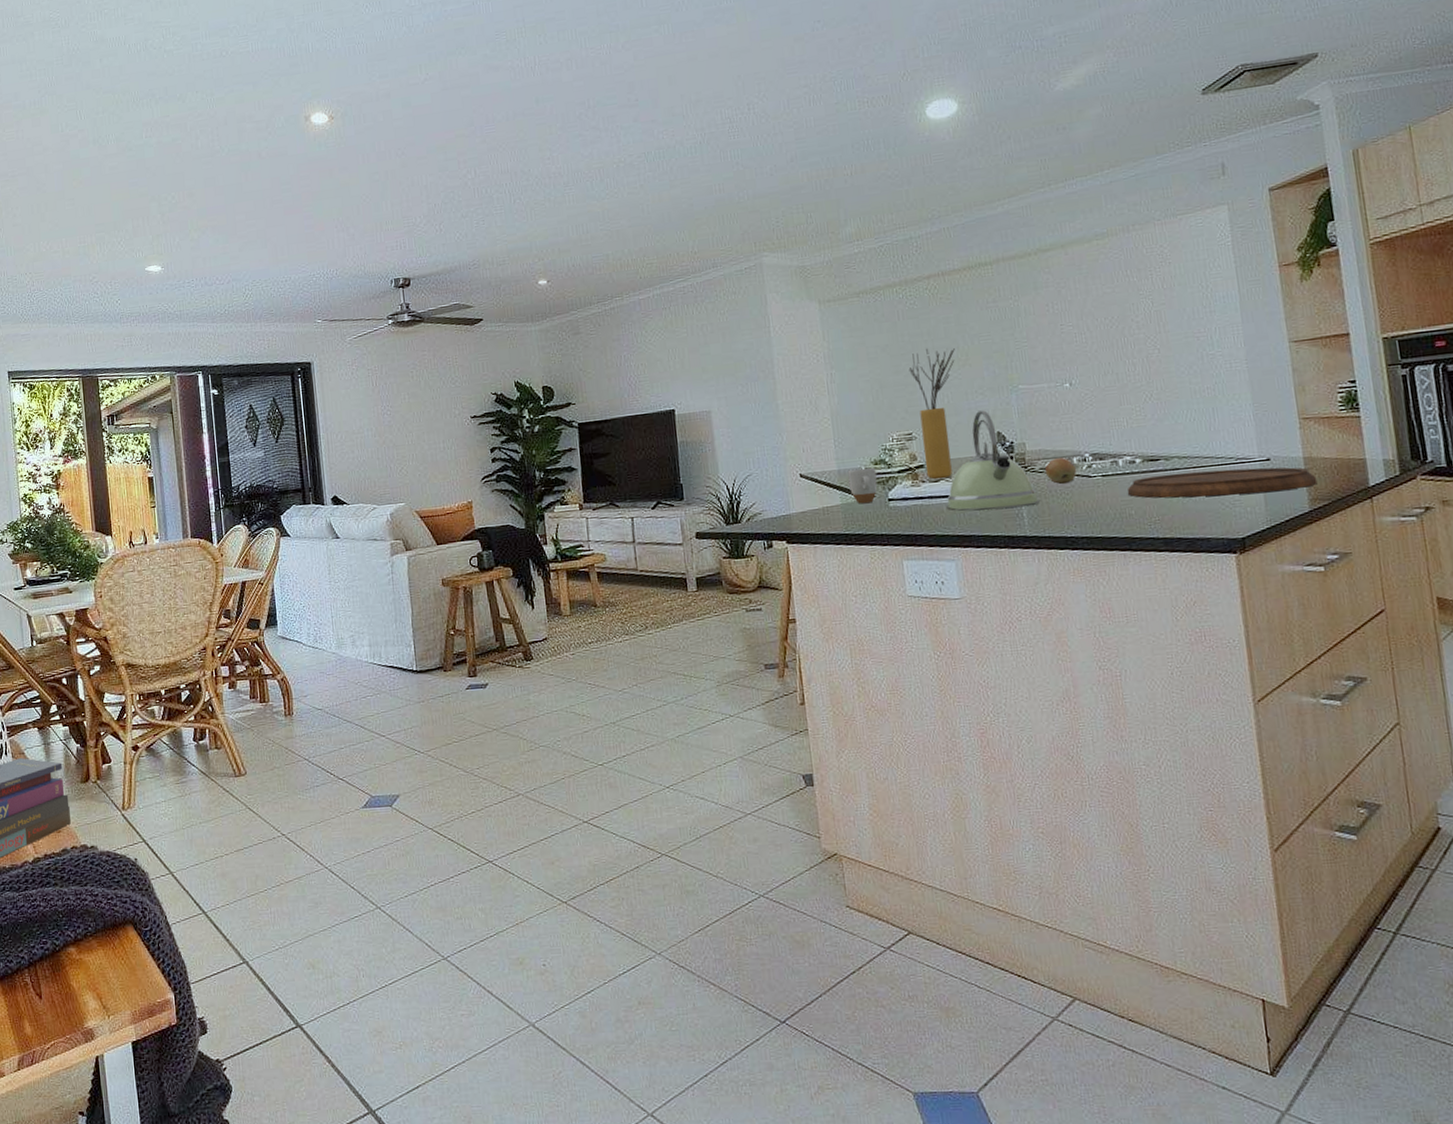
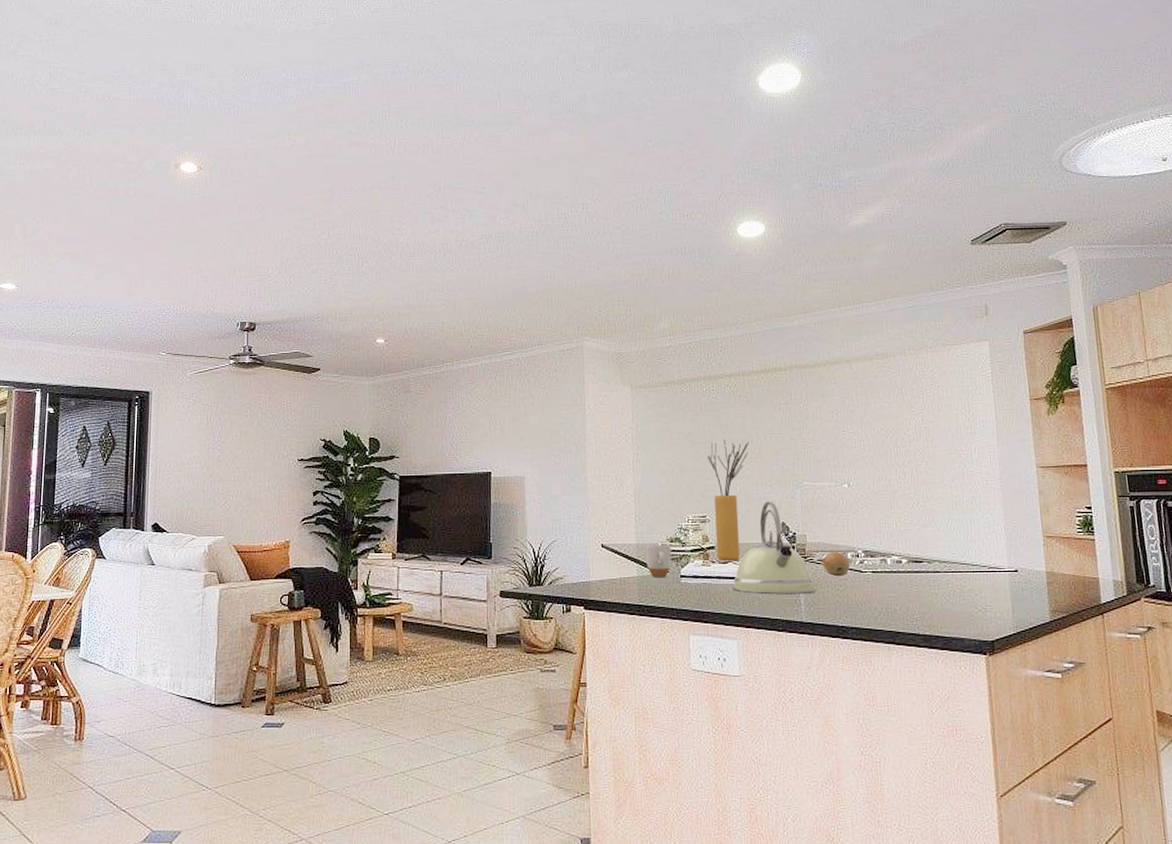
cutting board: present [1127,467,1318,498] -> none [893,575,1058,600]

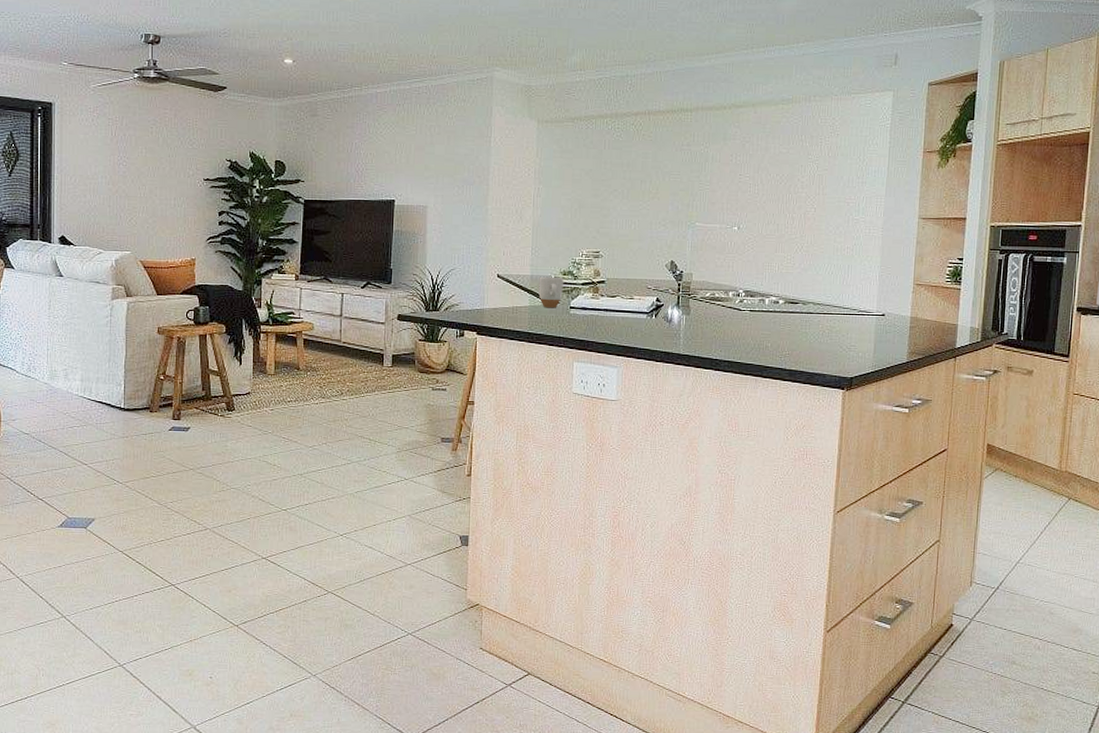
vase: present [707,439,749,560] -> none [606,177,648,294]
kettle: present [732,501,816,595] -> none [618,240,696,329]
fruit: present [822,551,851,577] -> none [704,289,731,314]

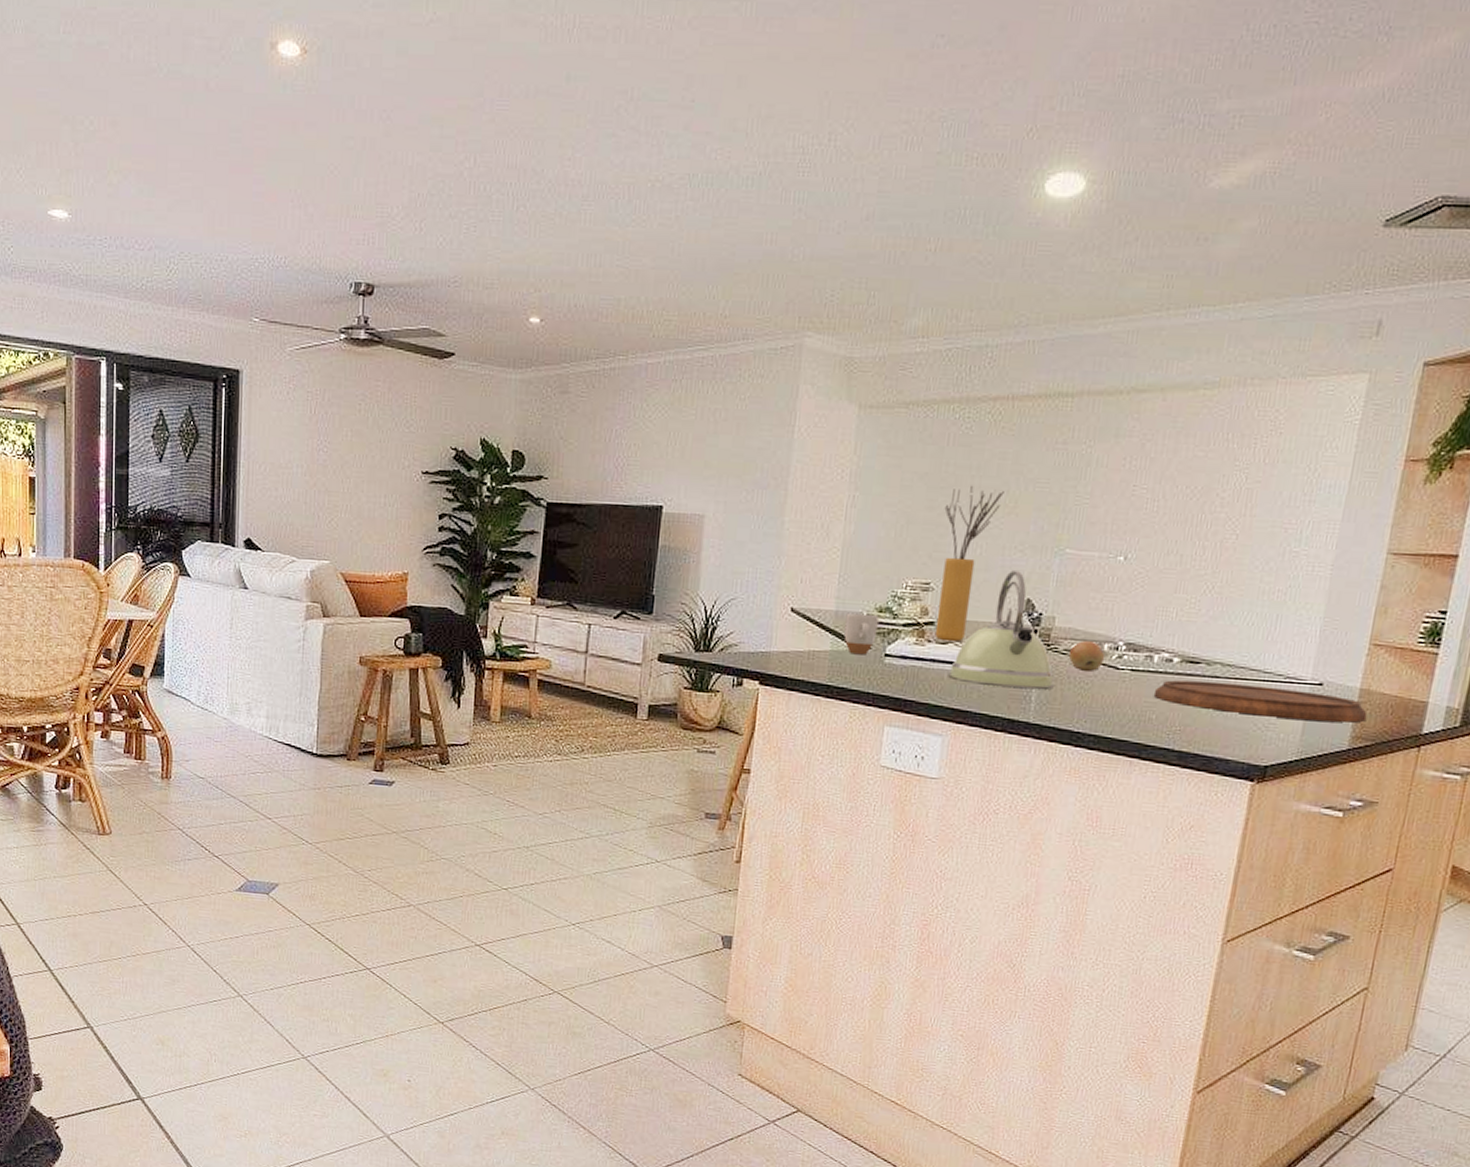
vase: none [606,177,648,294] -> present [934,485,1004,641]
kettle: none [618,240,696,329] -> present [948,570,1054,690]
fruit: none [704,289,731,314] -> present [1068,640,1106,673]
cutting board: none [767,316,918,342] -> present [1153,680,1368,723]

